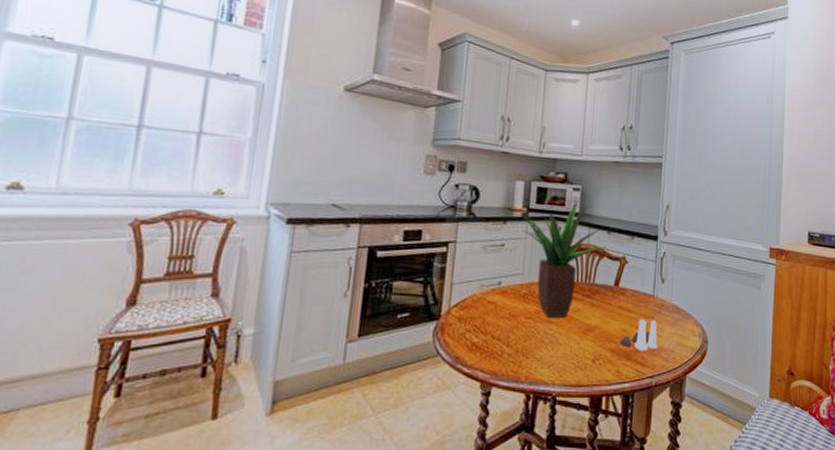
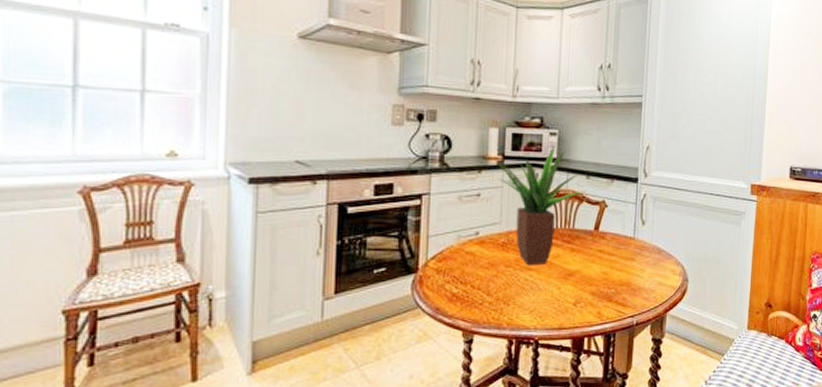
salt and pepper shaker set: present [620,320,658,352] -> none [601,262,639,293]

